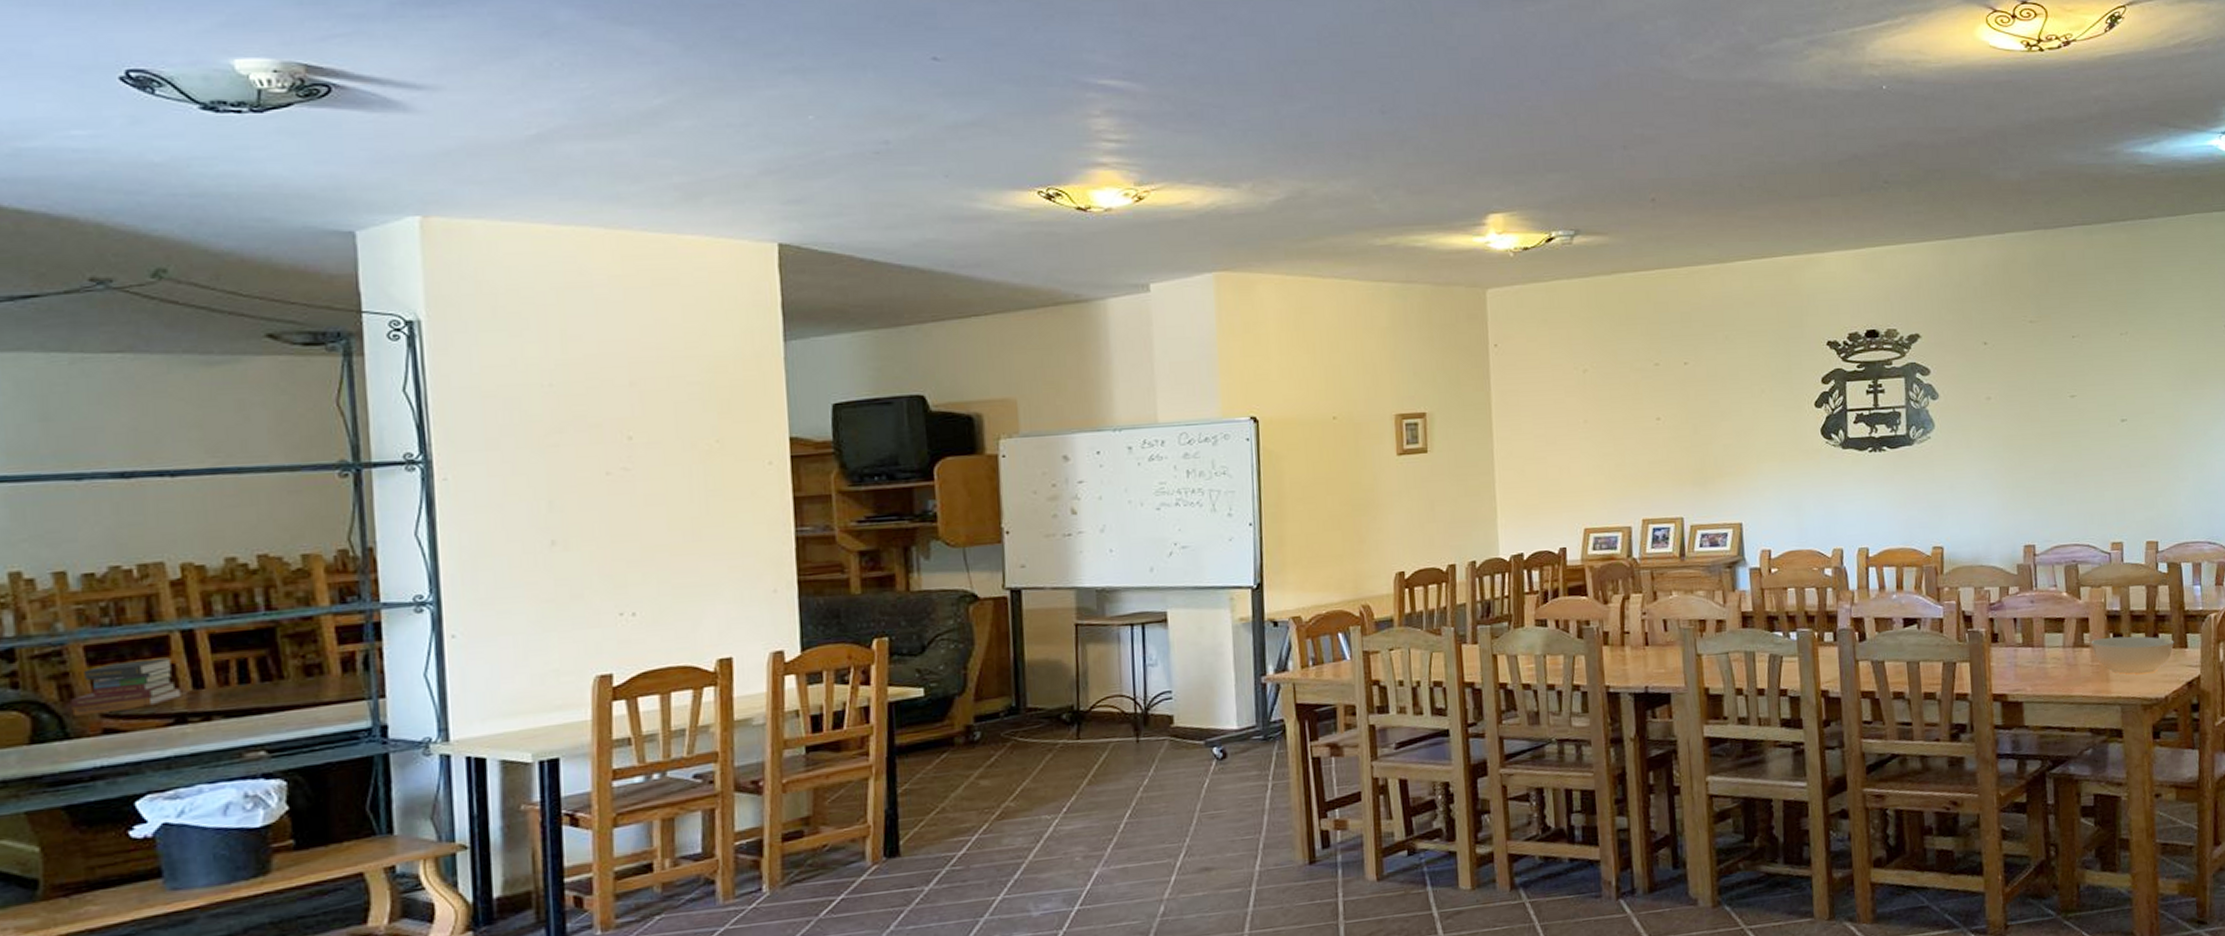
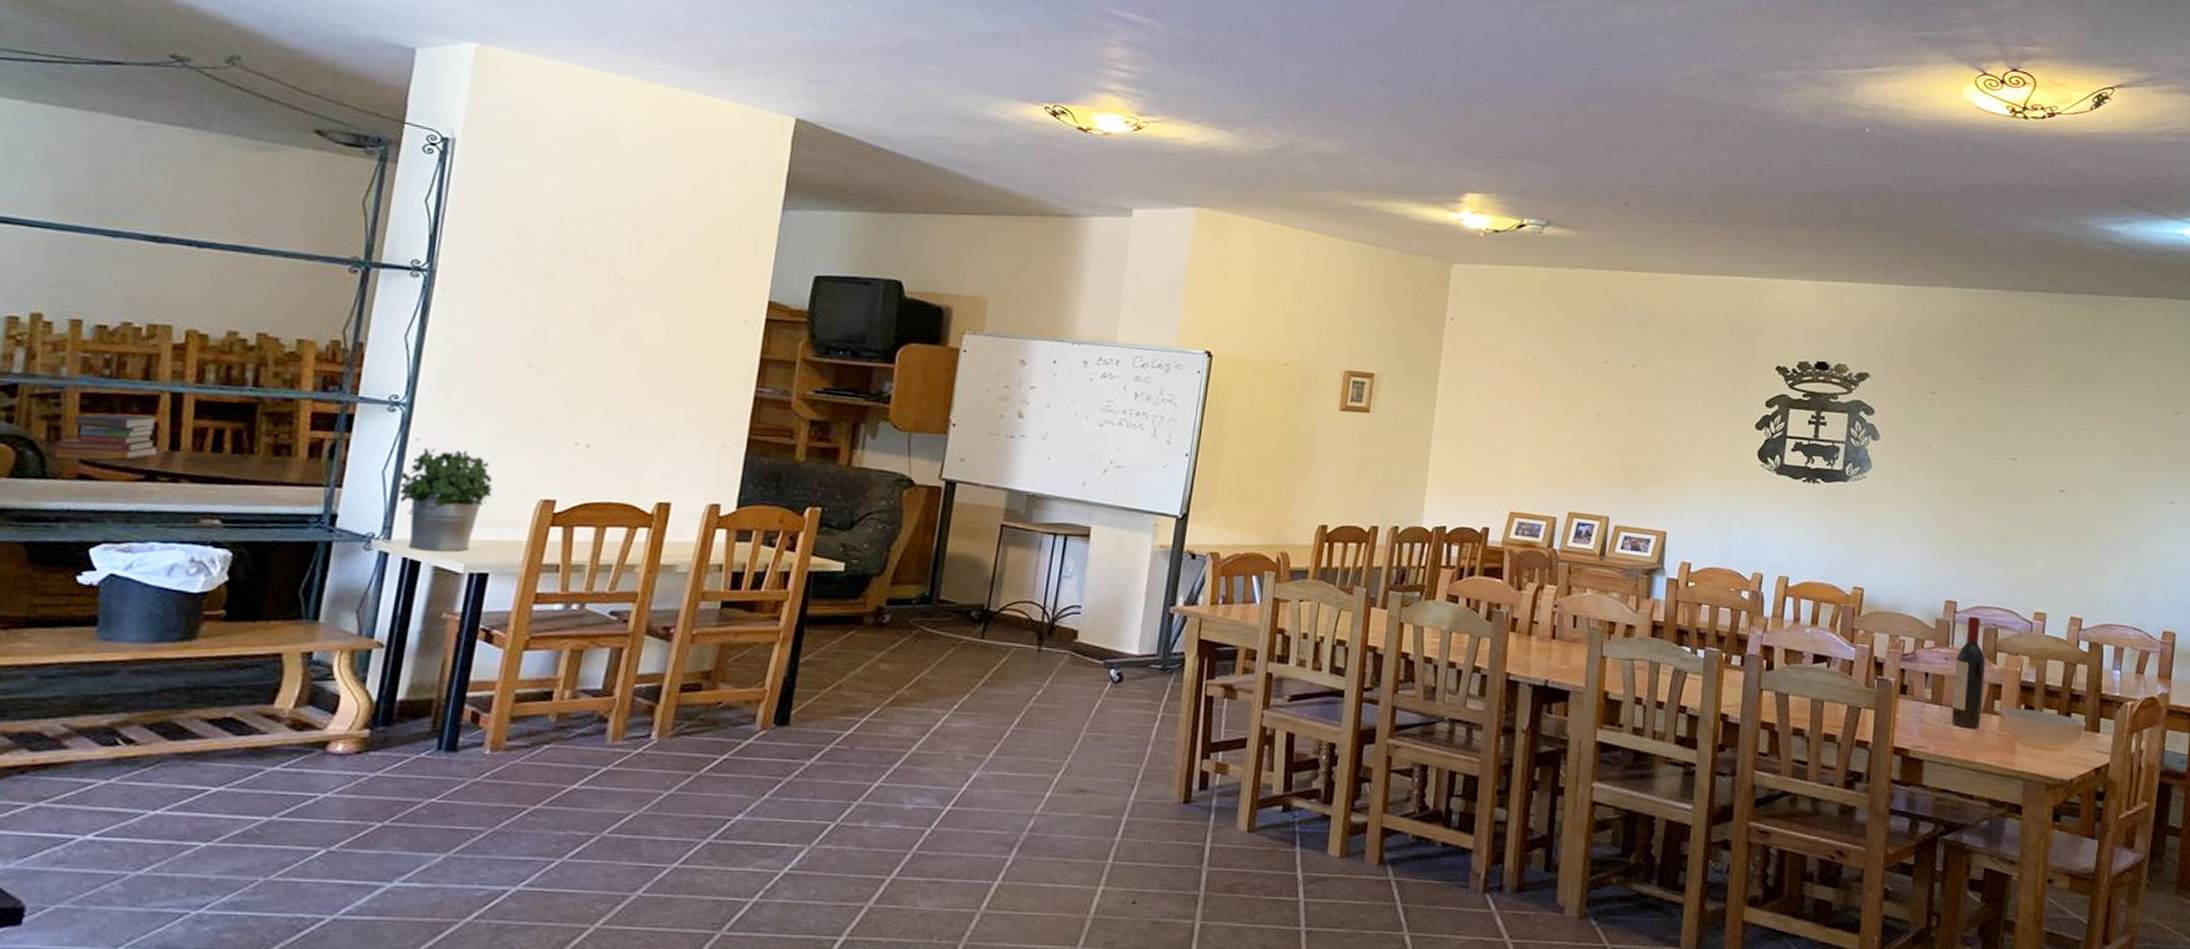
potted plant: none [443,639,545,747] -> present [399,447,493,552]
wine bottle: none [2041,556,2073,666] -> present [1951,616,1986,730]

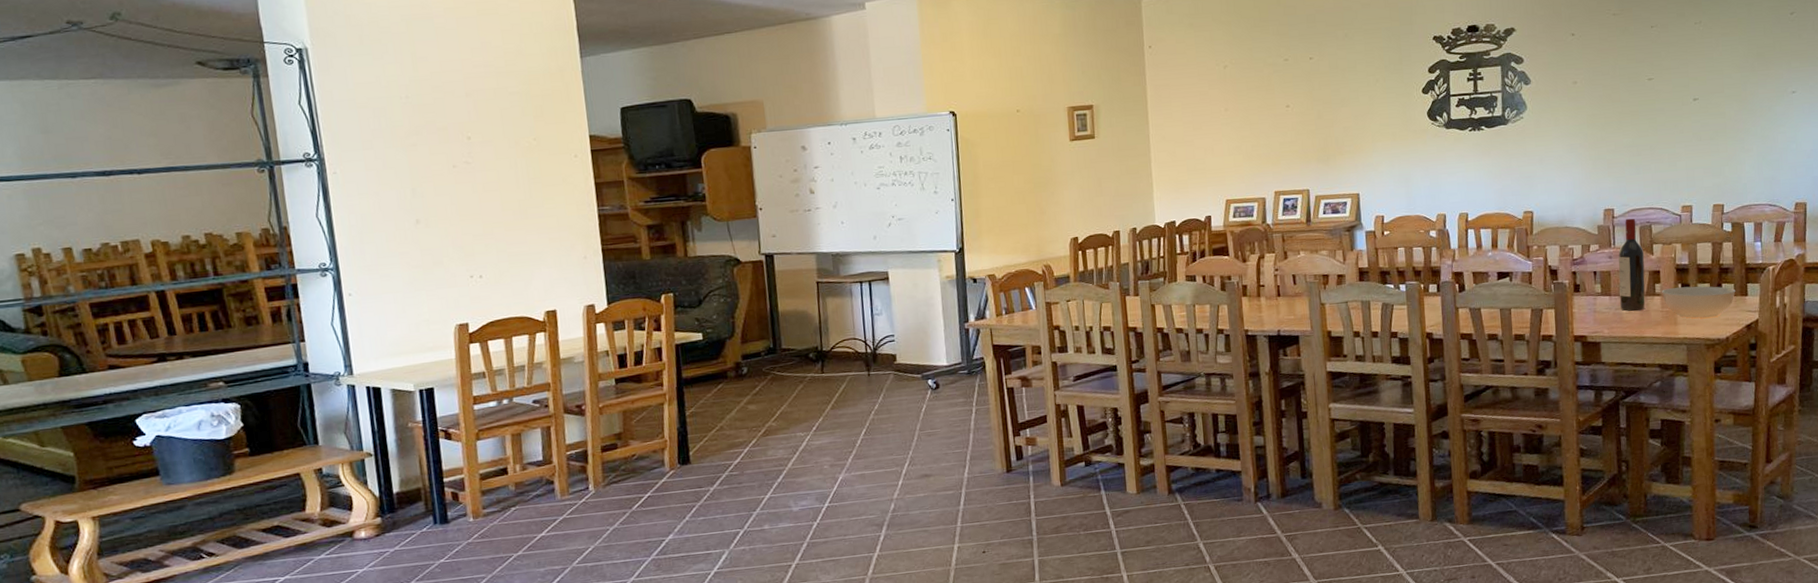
books: present [54,413,158,461] -> none [84,312,162,356]
potted plant: present [399,447,493,552] -> none [345,297,419,379]

